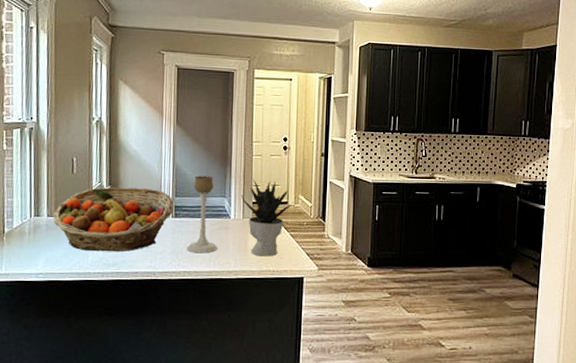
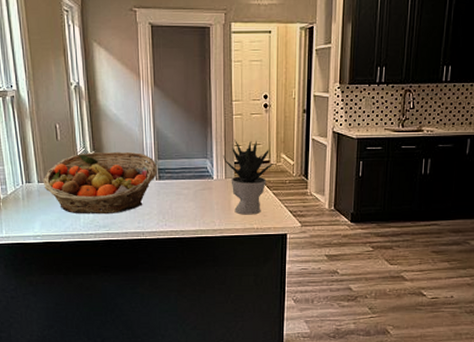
candle holder: present [187,175,218,254] -> none [172,137,203,214]

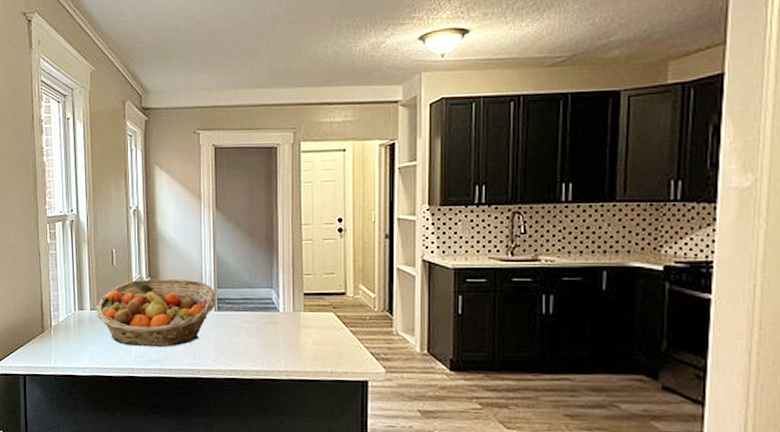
potted plant: present [222,139,275,215] -> none [290,267,353,356]

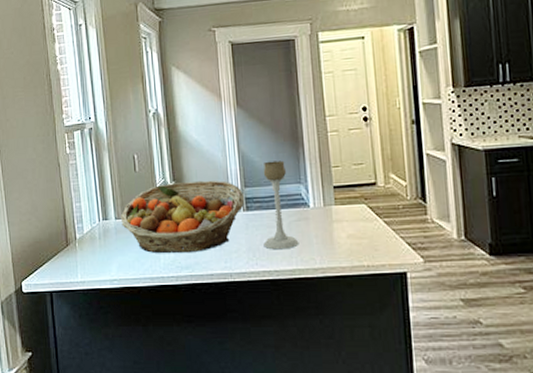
candle holder: none [232,264,267,351] -> present [263,160,299,250]

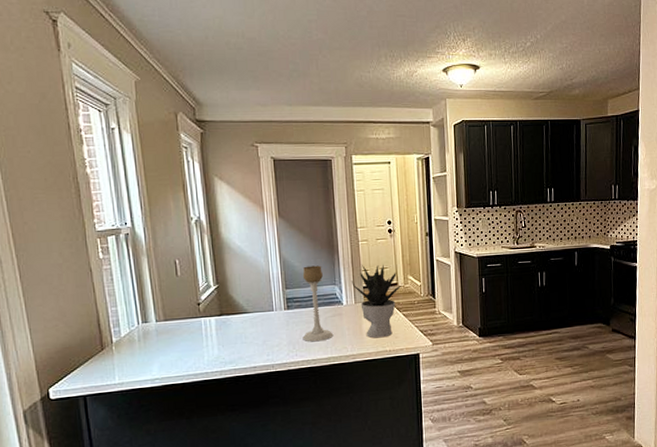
fruit basket: present [120,180,245,254] -> none [161,283,286,352]
potted plant: none [318,159,383,250] -> present [350,264,403,338]

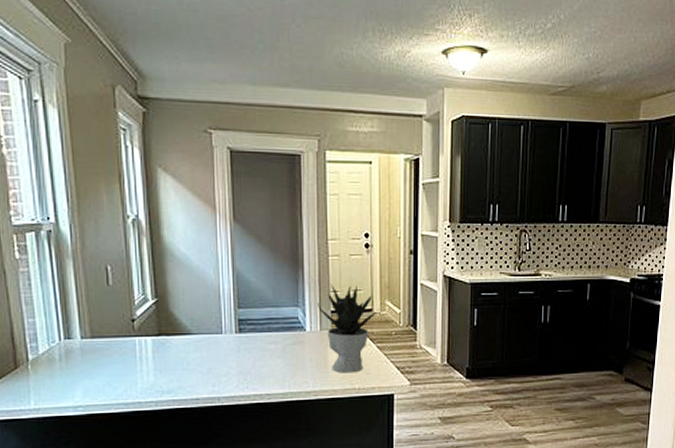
candle holder: present [302,265,334,342] -> none [256,282,293,373]

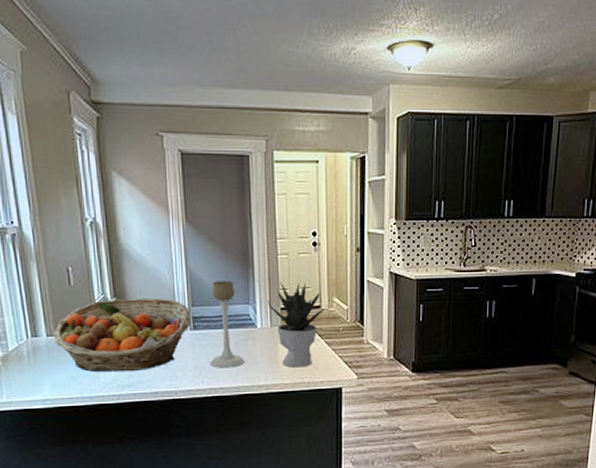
fruit basket: none [87,299,238,377] -> present [52,297,192,372]
candle holder: none [256,282,293,373] -> present [210,281,245,368]

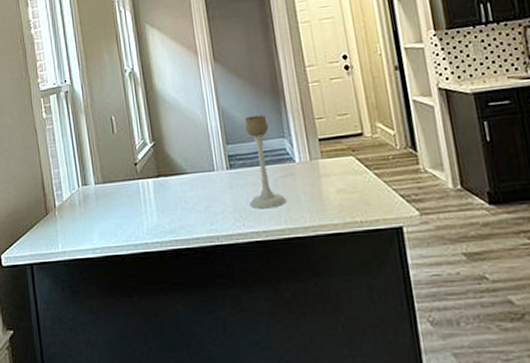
fruit basket: present [52,297,192,372] -> none [100,138,228,218]
potted plant: present [266,281,327,368] -> none [302,109,371,205]

